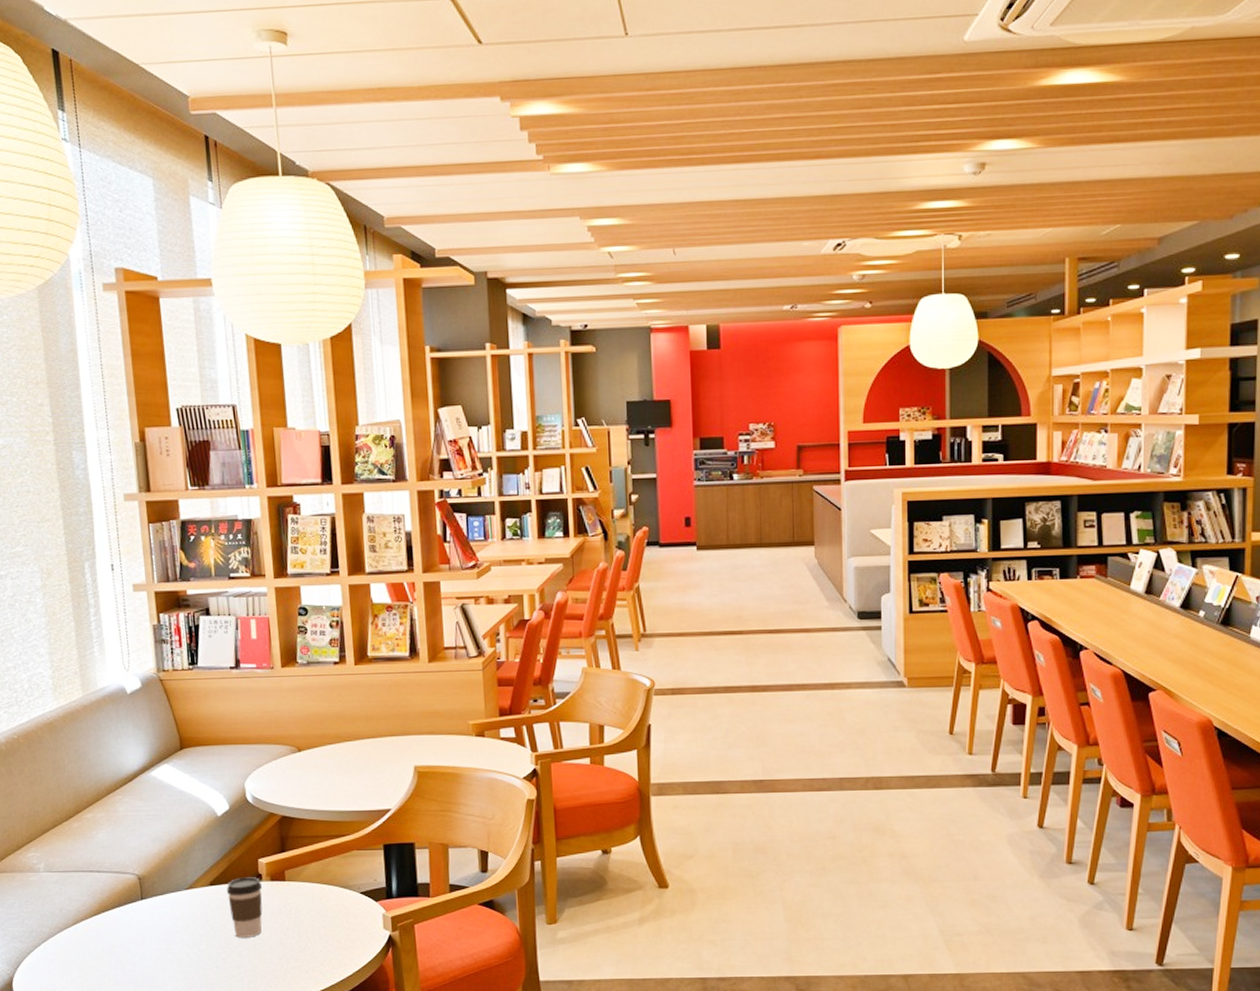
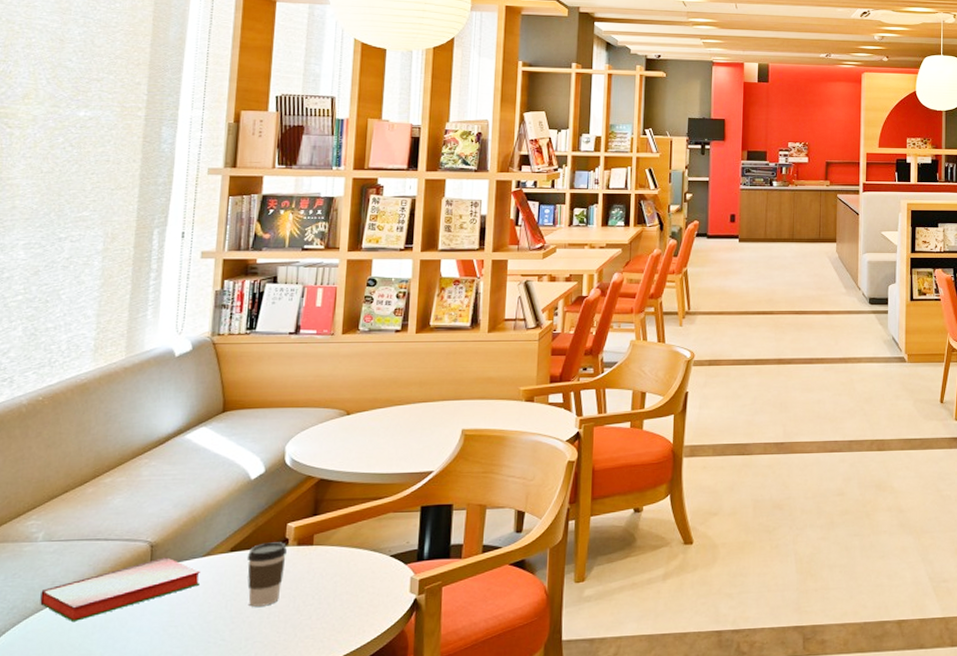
hardback book: none [52,889,188,947] -> present [40,557,200,623]

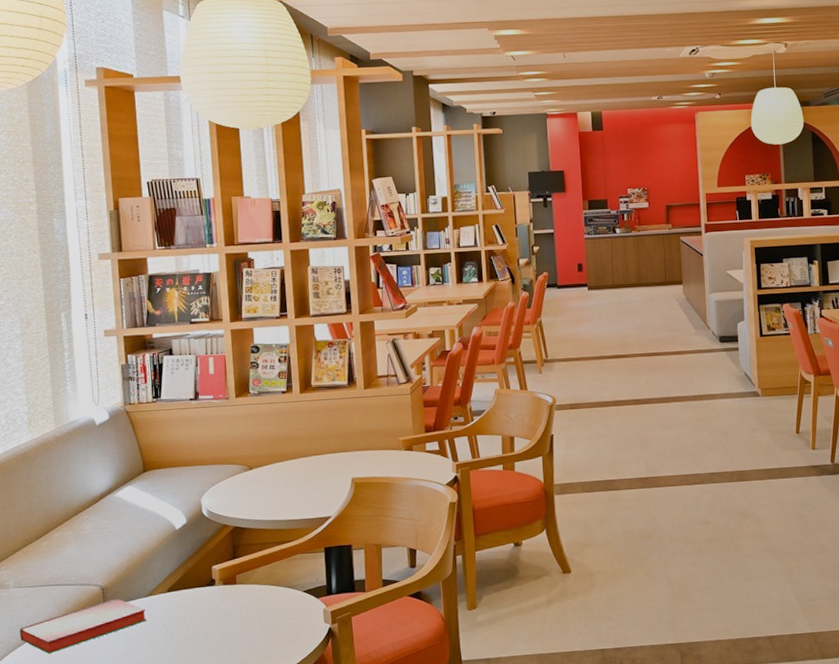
coffee cup: present [247,542,287,607] -> none [182,582,215,638]

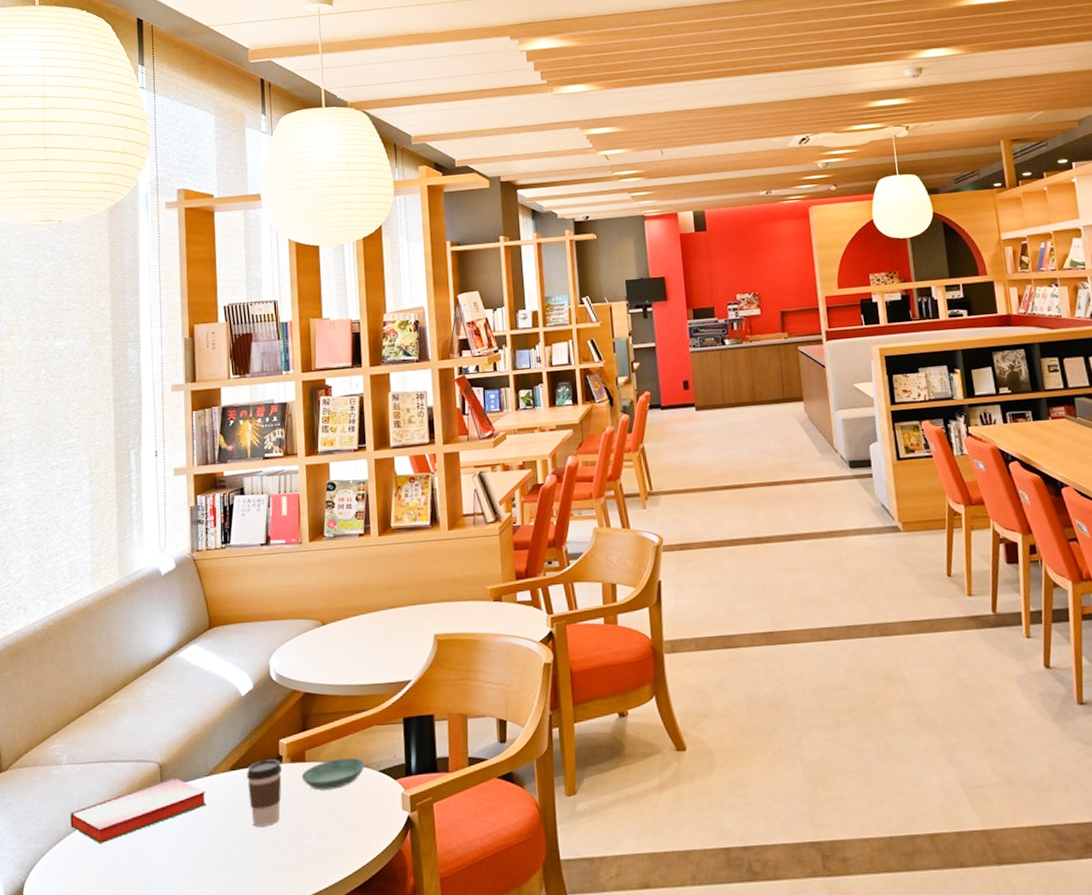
coffee cup: none [182,582,215,638] -> present [246,759,282,827]
saucer: none [233,580,291,608] -> present [301,758,365,791]

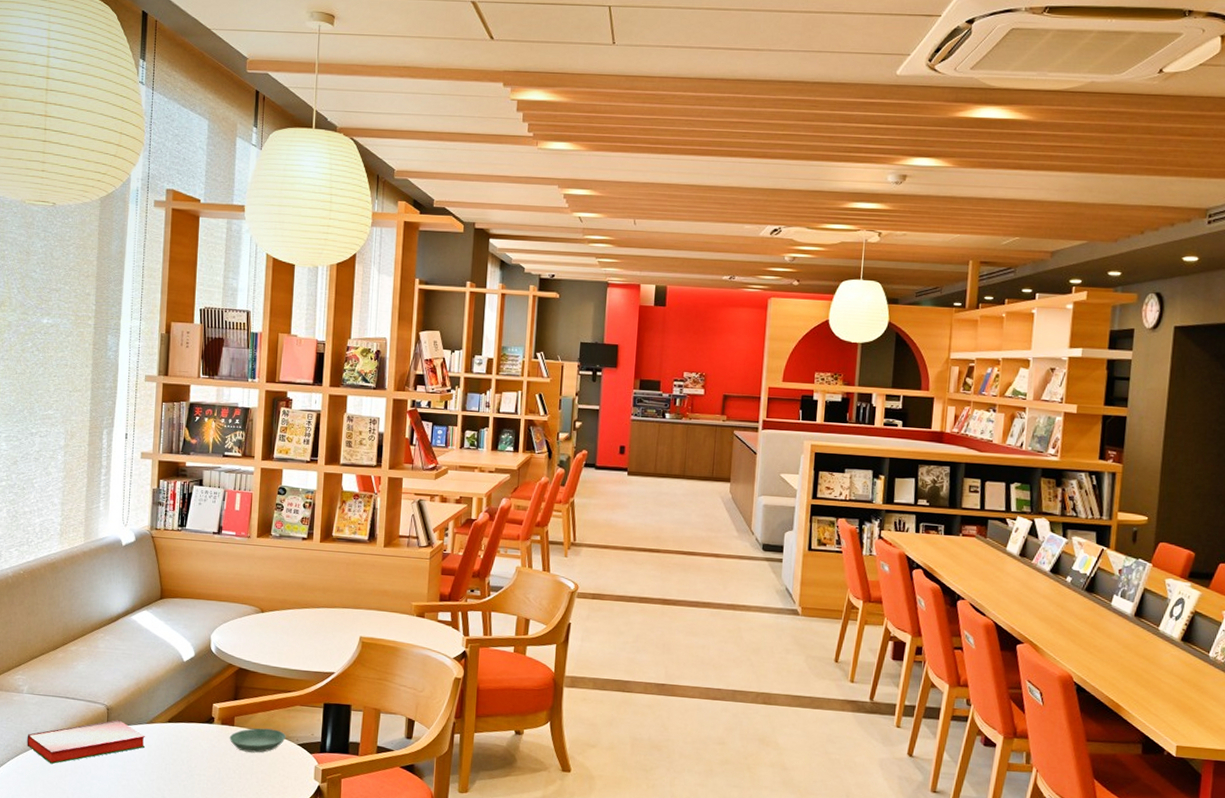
coffee cup: present [246,759,282,827] -> none [181,718,213,774]

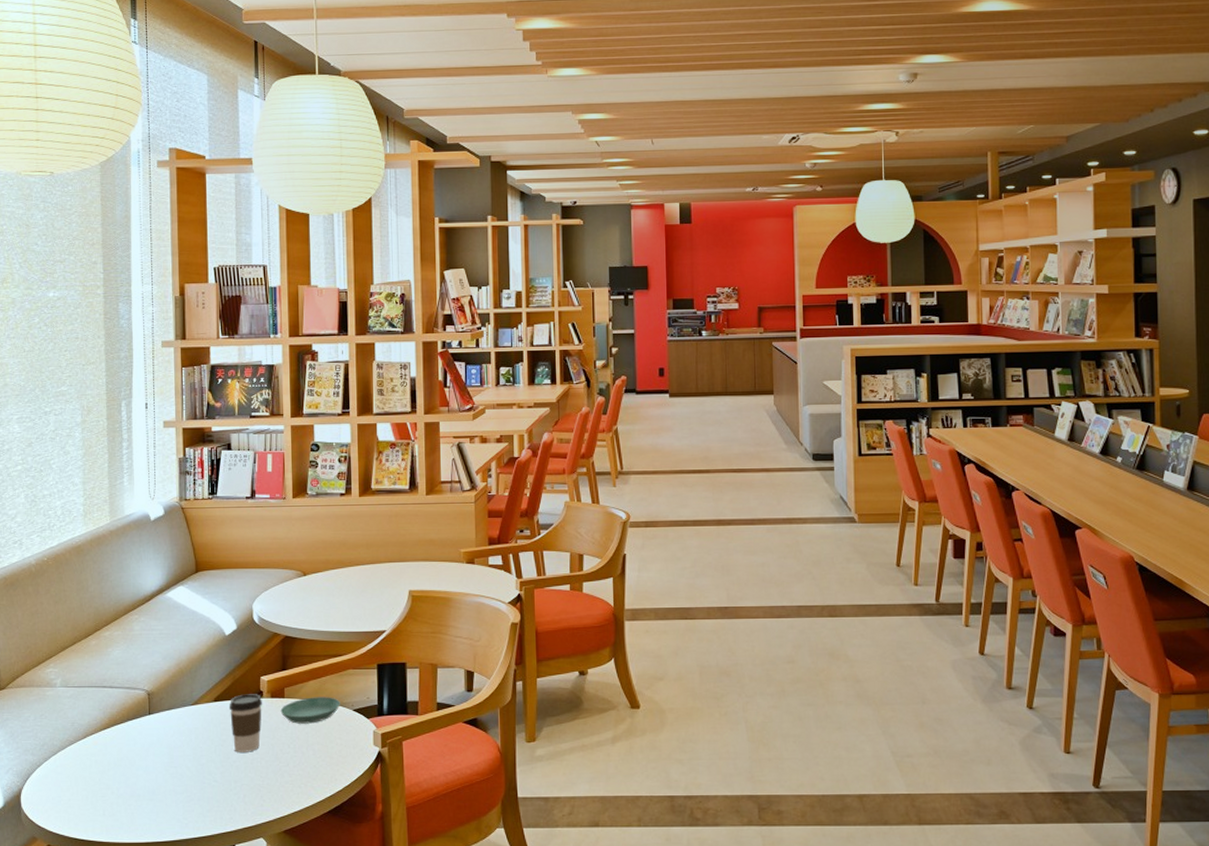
hardback book: present [27,720,145,765] -> none [64,705,191,760]
coffee cup: none [181,718,213,774] -> present [229,694,262,752]

